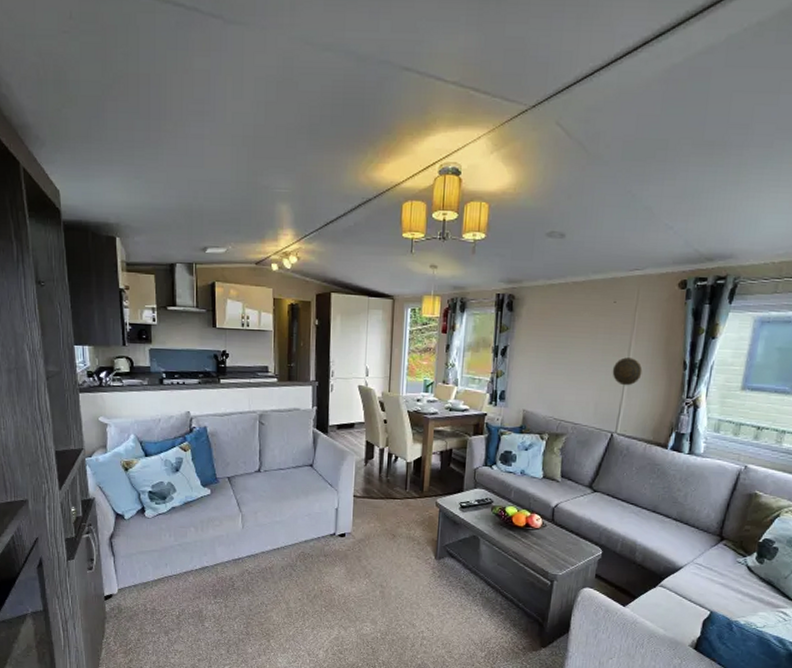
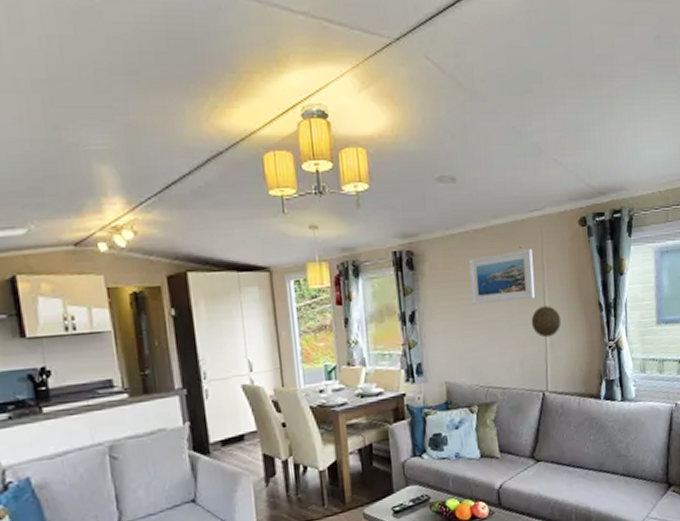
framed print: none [560,303,626,350] -> present [469,248,535,304]

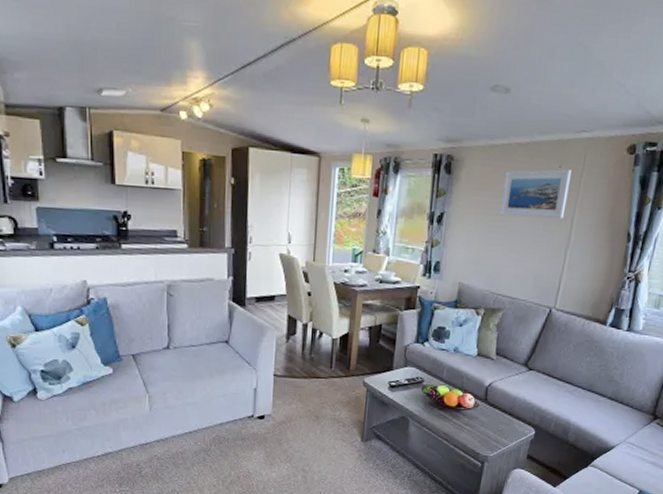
decorative plate: present [531,306,562,338] -> none [553,227,586,259]

